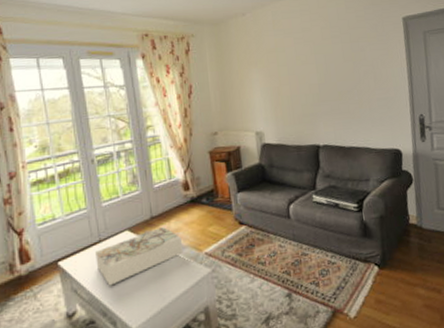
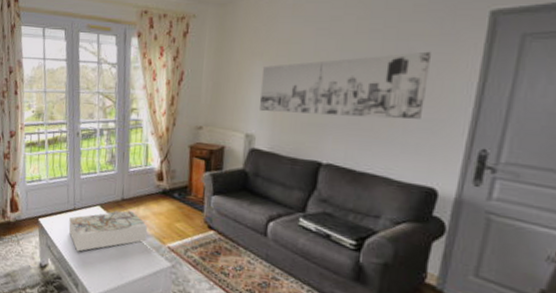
wall art: none [259,49,379,111] -> present [260,51,432,119]

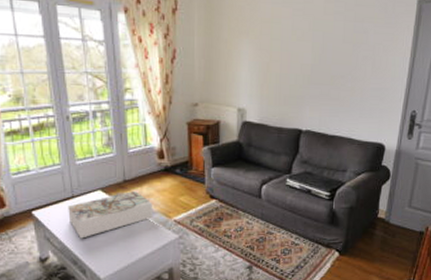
wall art: present [260,51,432,119] -> none [248,32,380,89]

